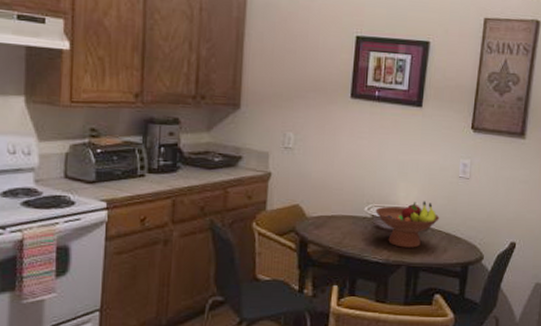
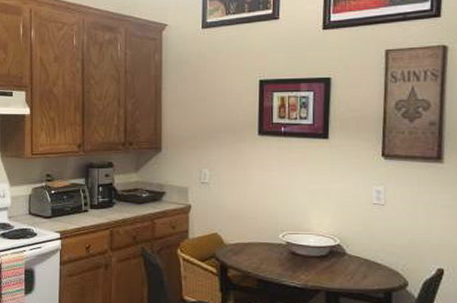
fruit bowl: present [375,201,440,248] -> none [290,228,356,274]

